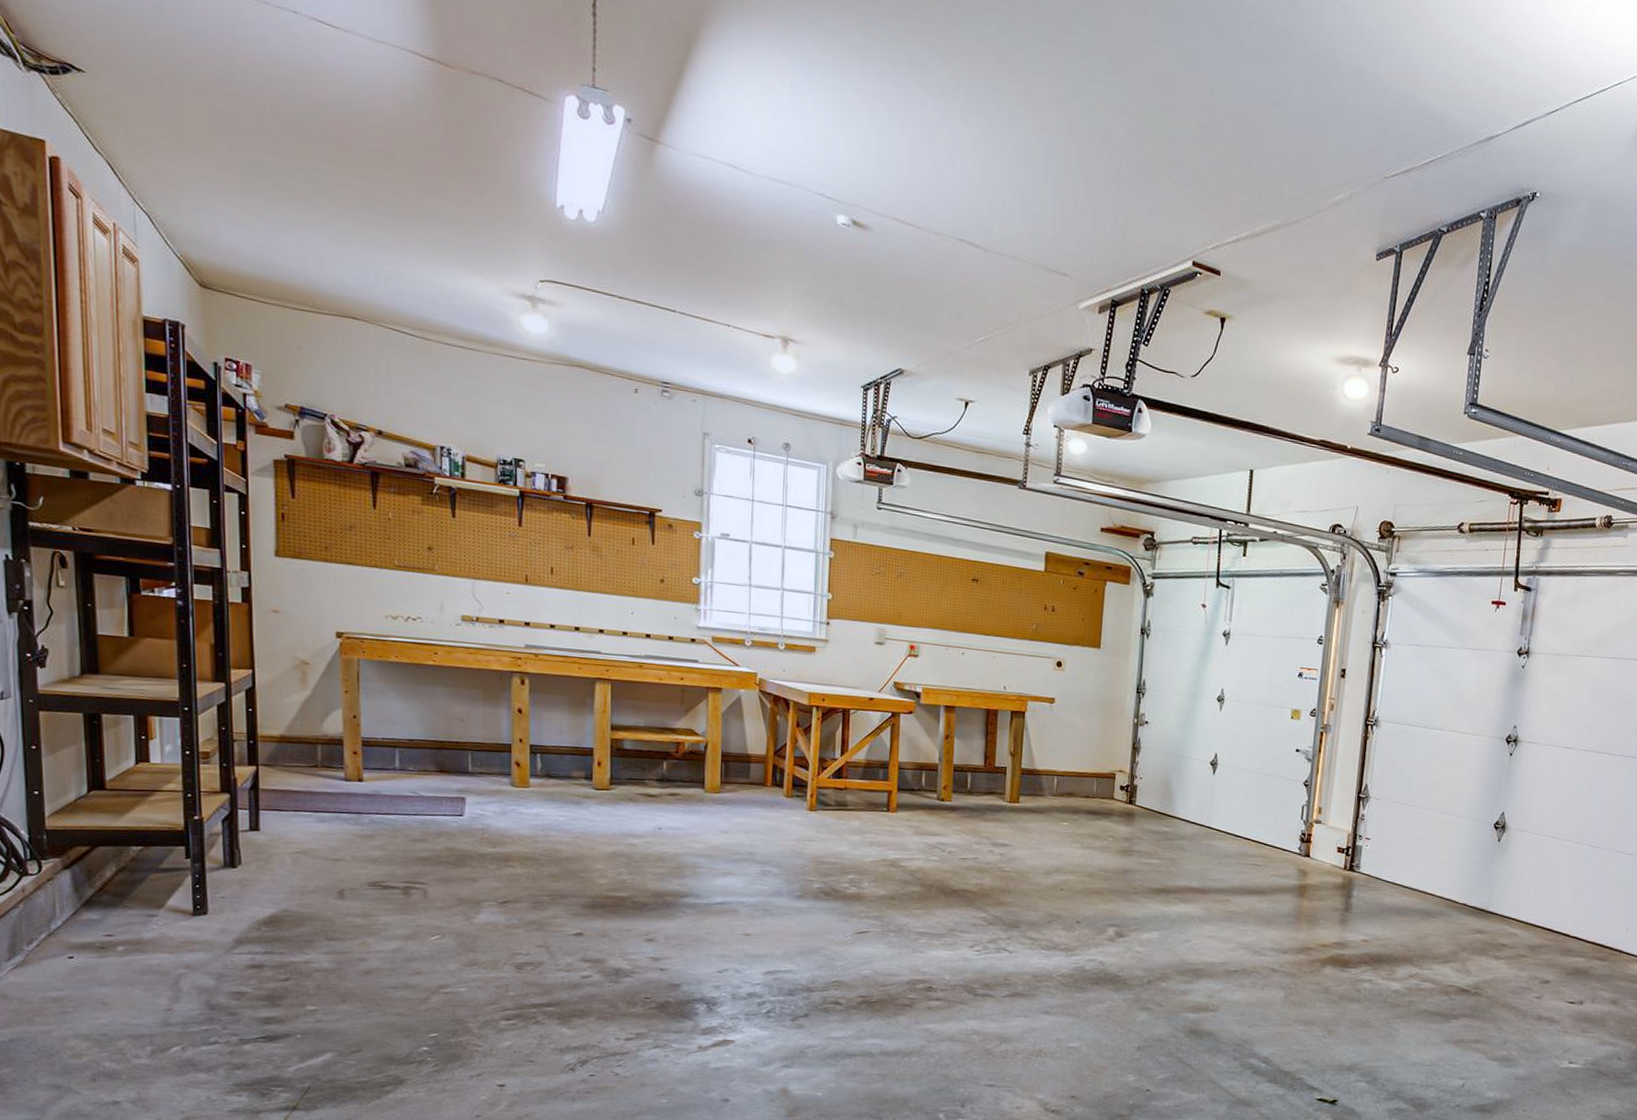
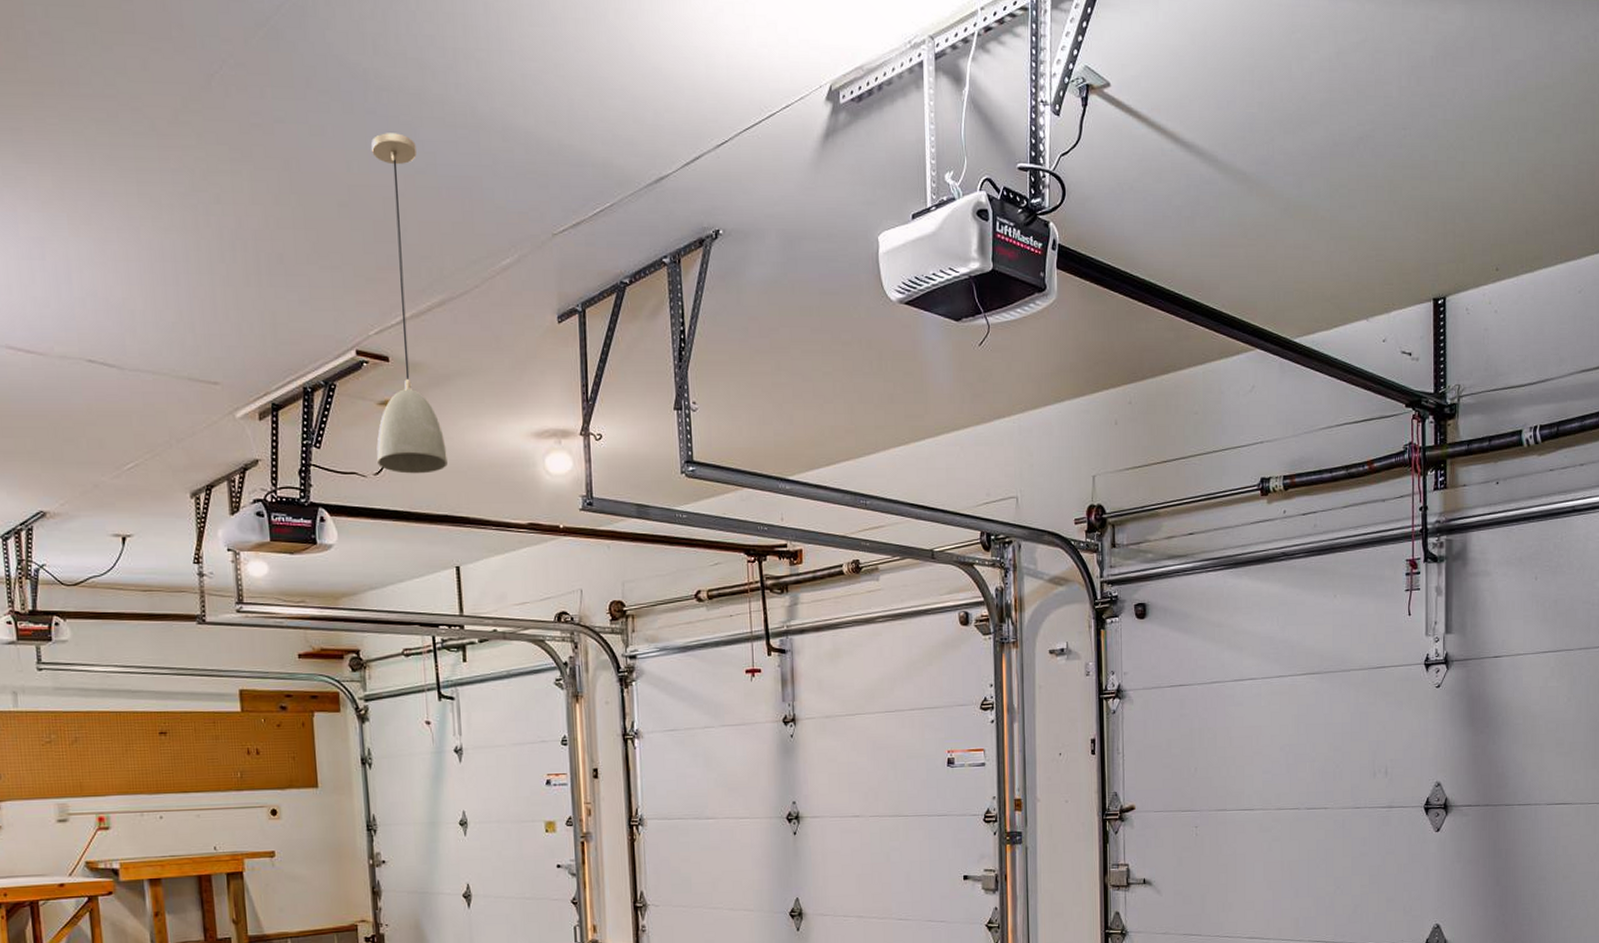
light fixture: none [1196,63,1275,382] -> present [371,133,448,474]

